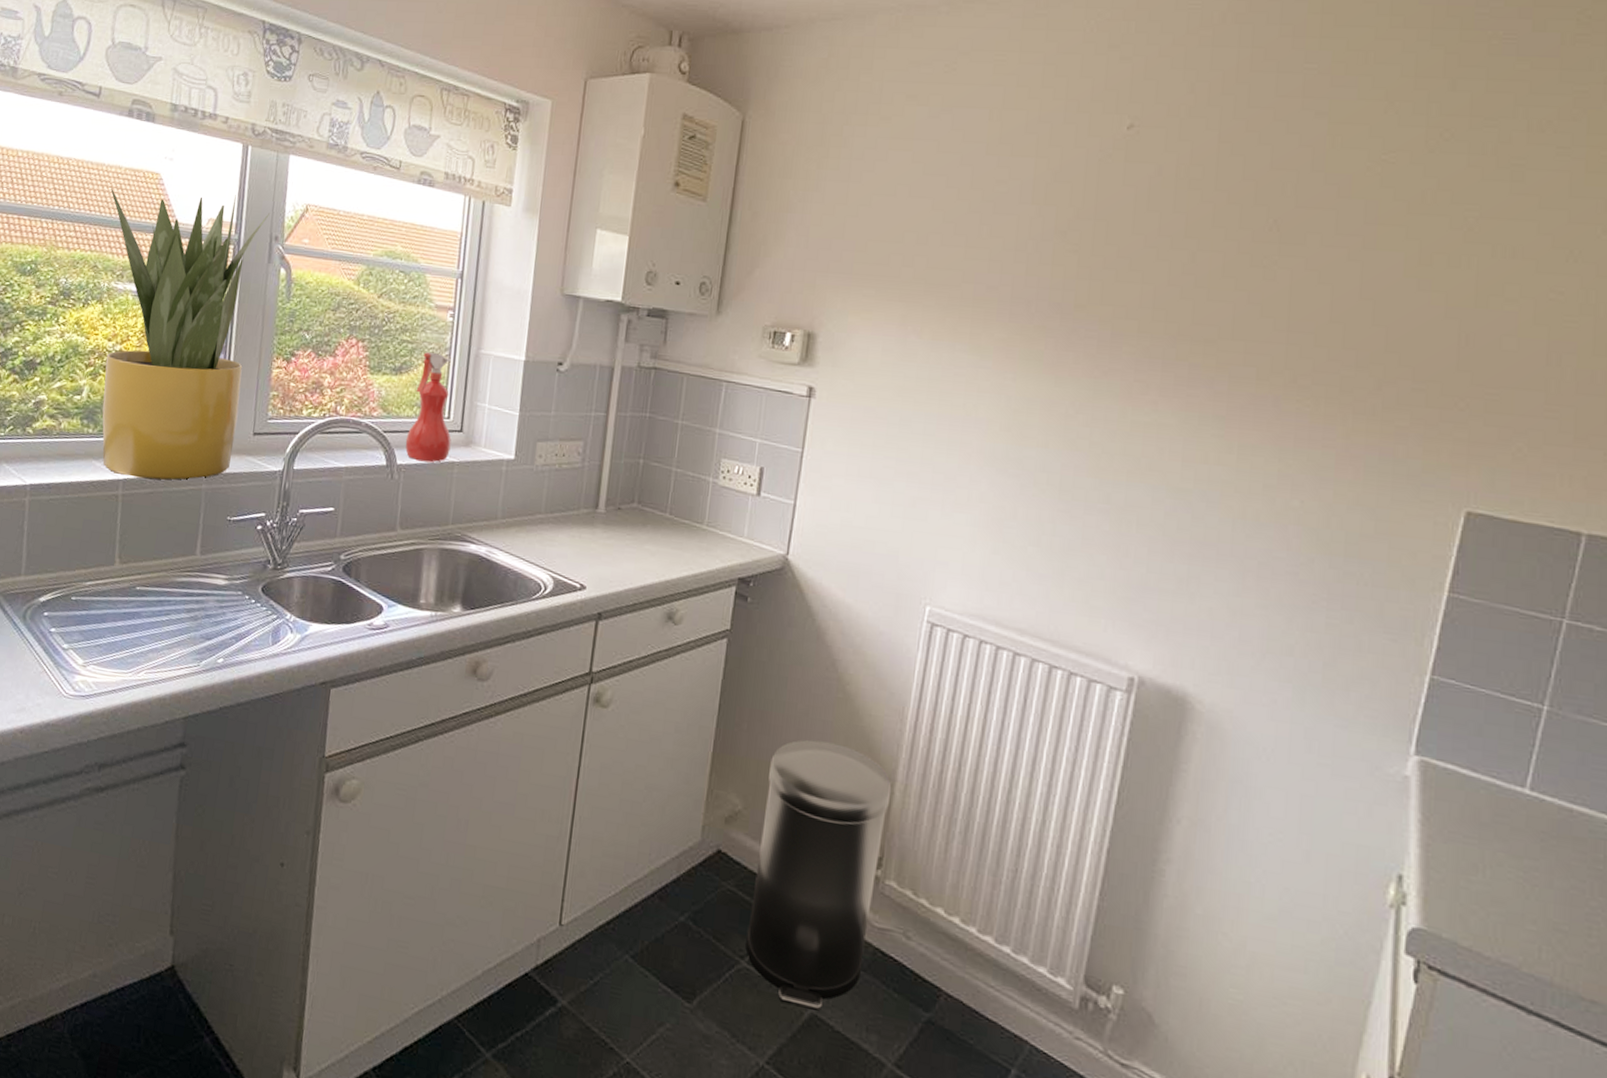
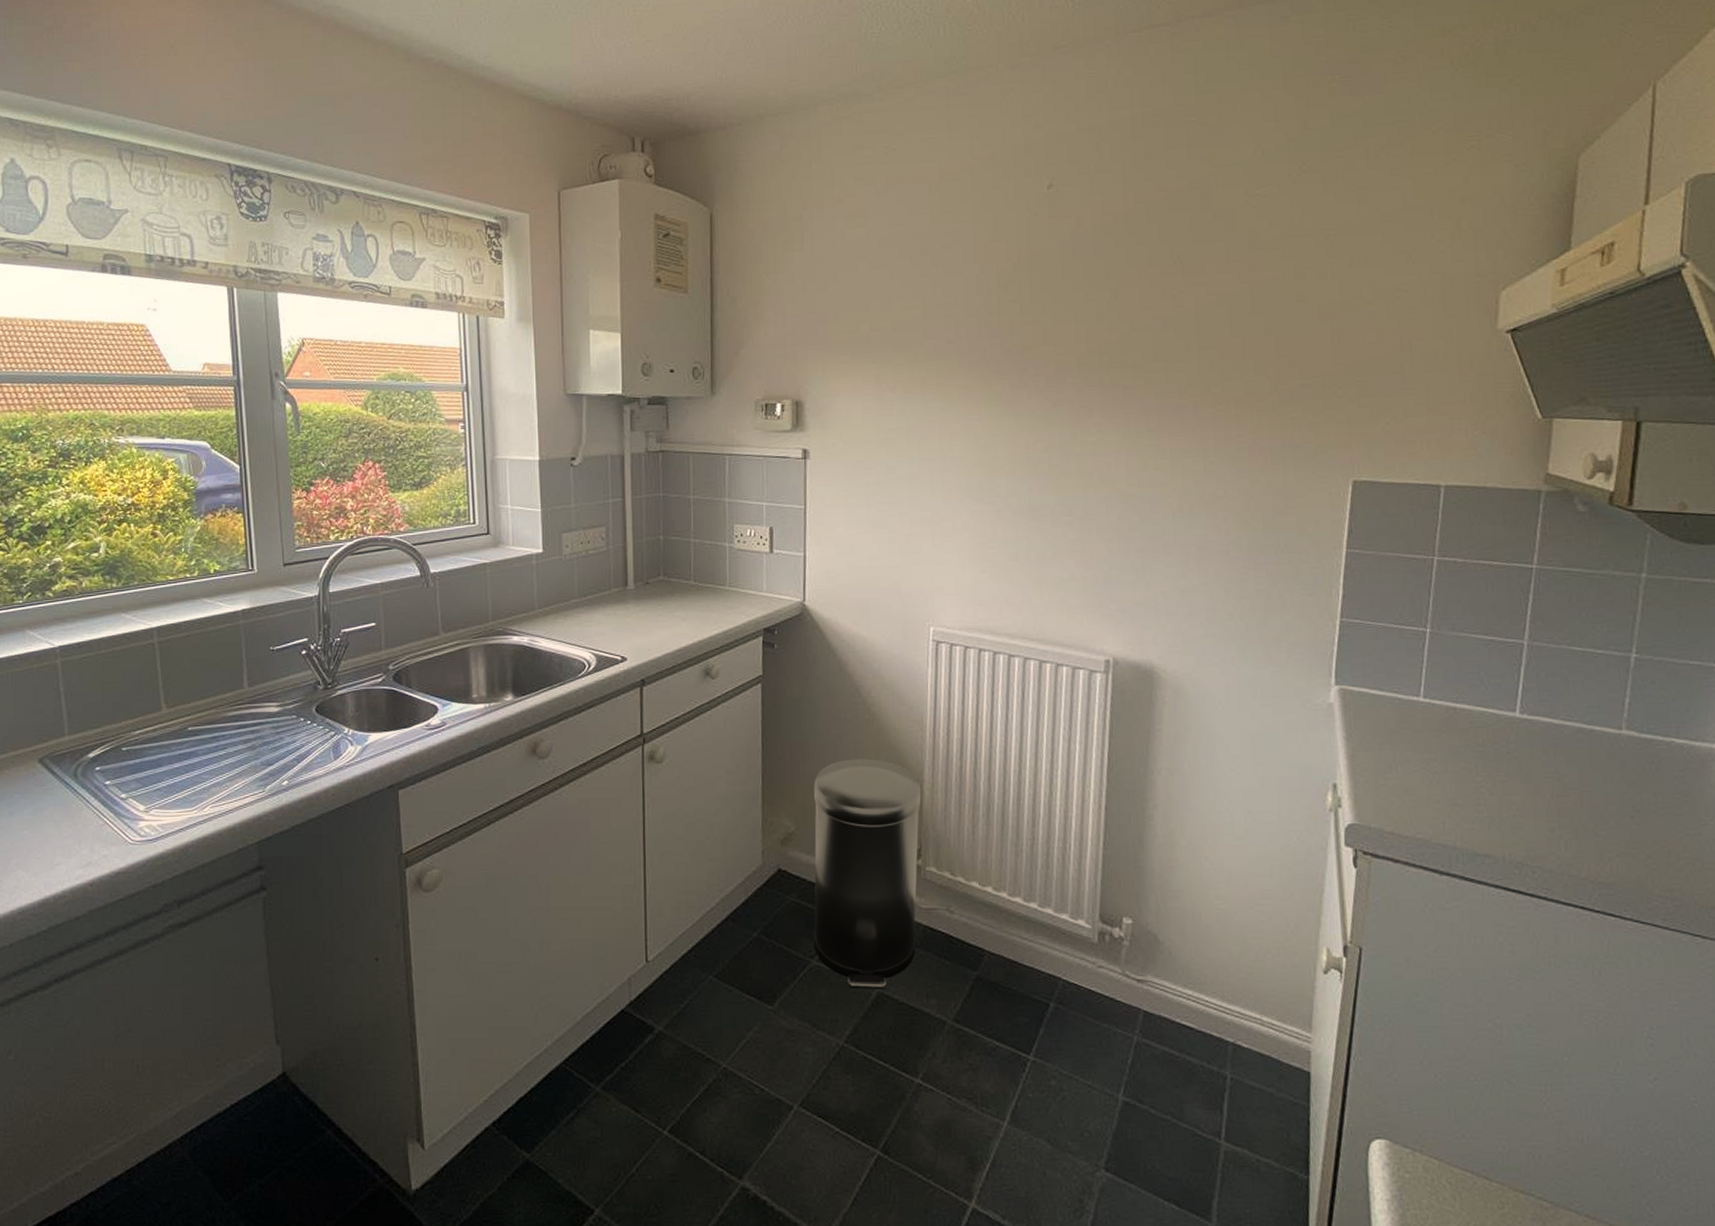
planter: present [102,188,270,480] -> none [95,337,266,624]
spray bottle: present [405,351,452,462] -> none [435,463,480,566]

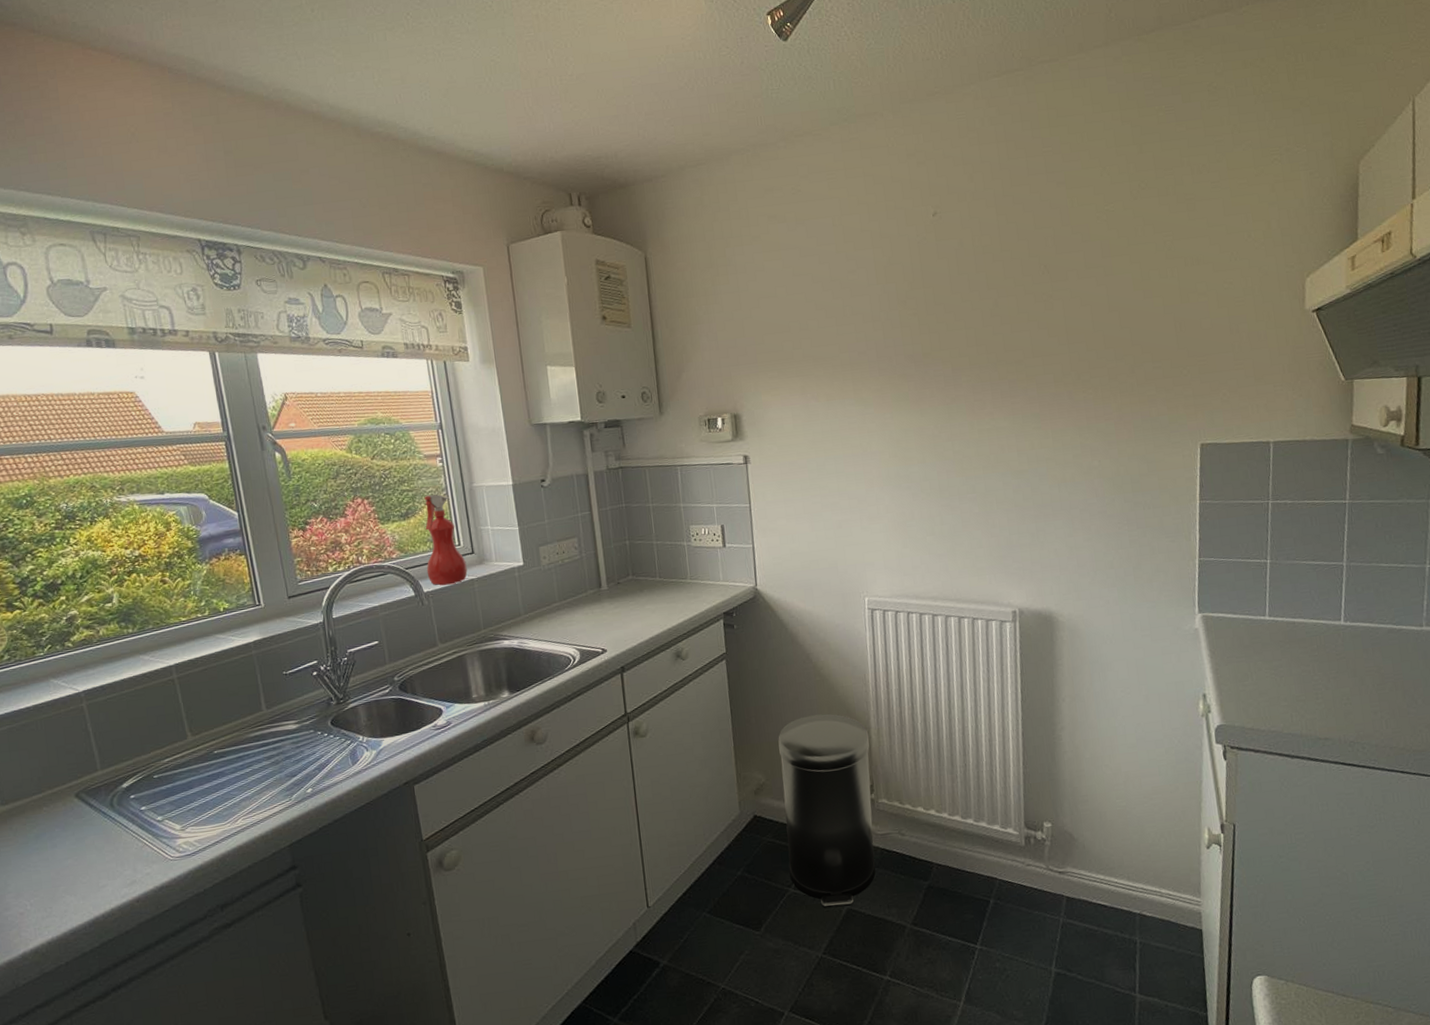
spray bottle: none [435,463,480,566] -> present [424,494,468,585]

